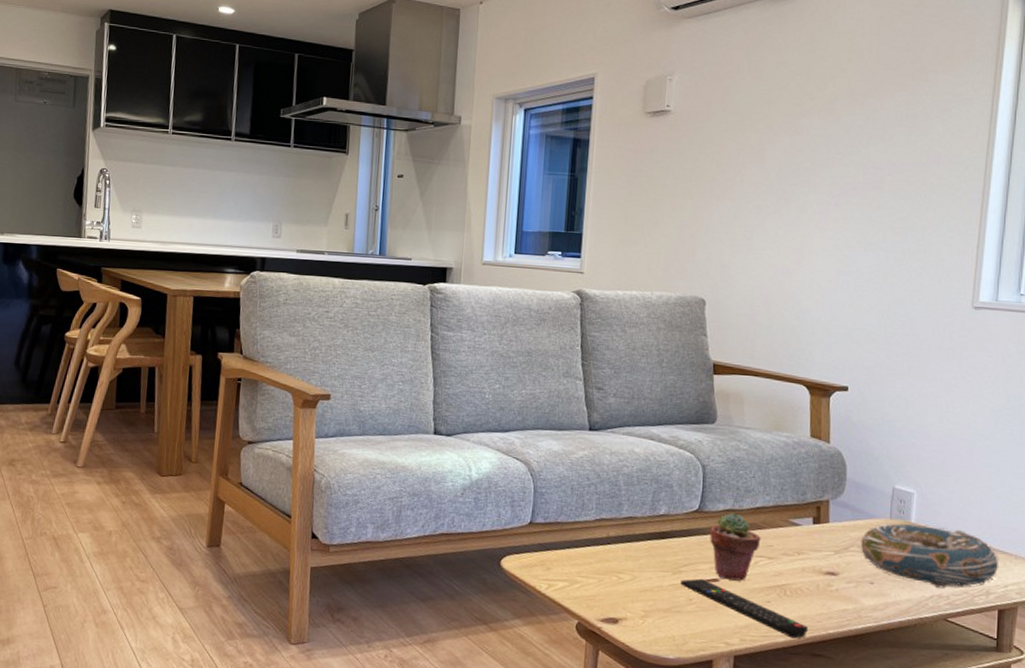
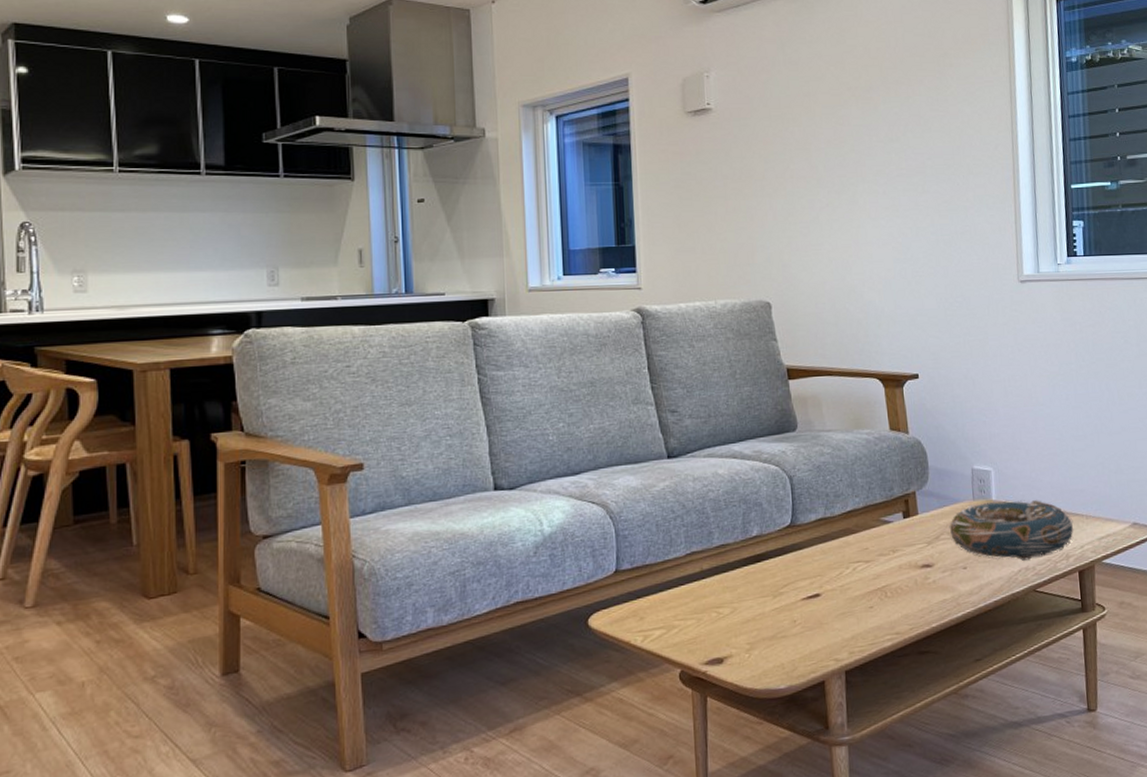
remote control: present [680,578,808,639] -> none [782,596,912,640]
potted succulent: present [710,512,761,581] -> none [805,521,856,593]

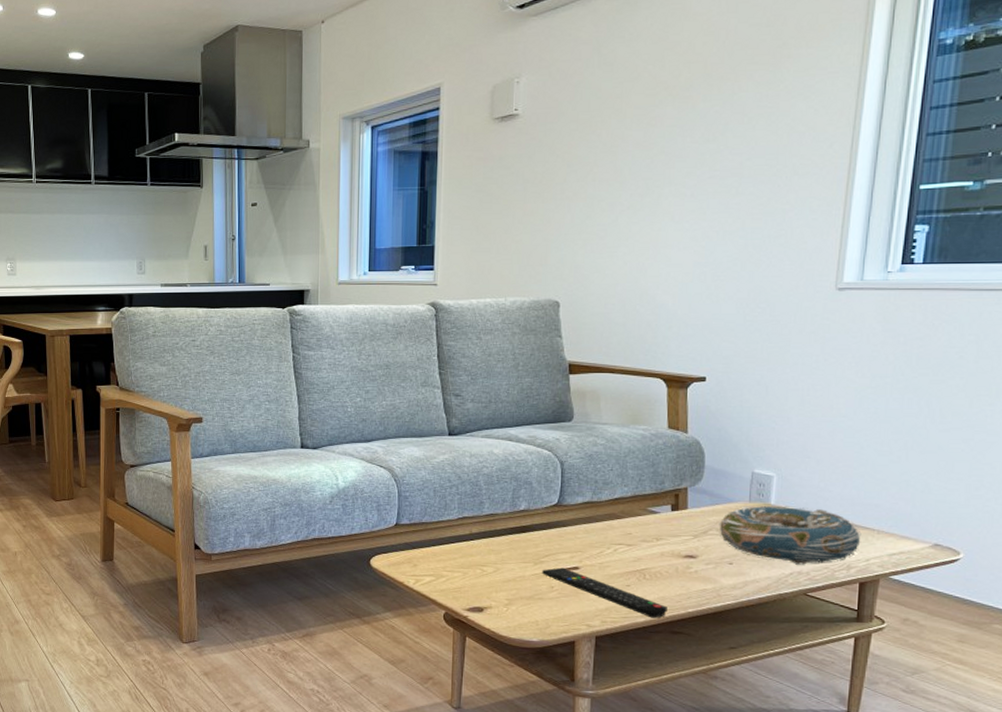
remote control: none [782,596,912,640] -> present [542,567,667,619]

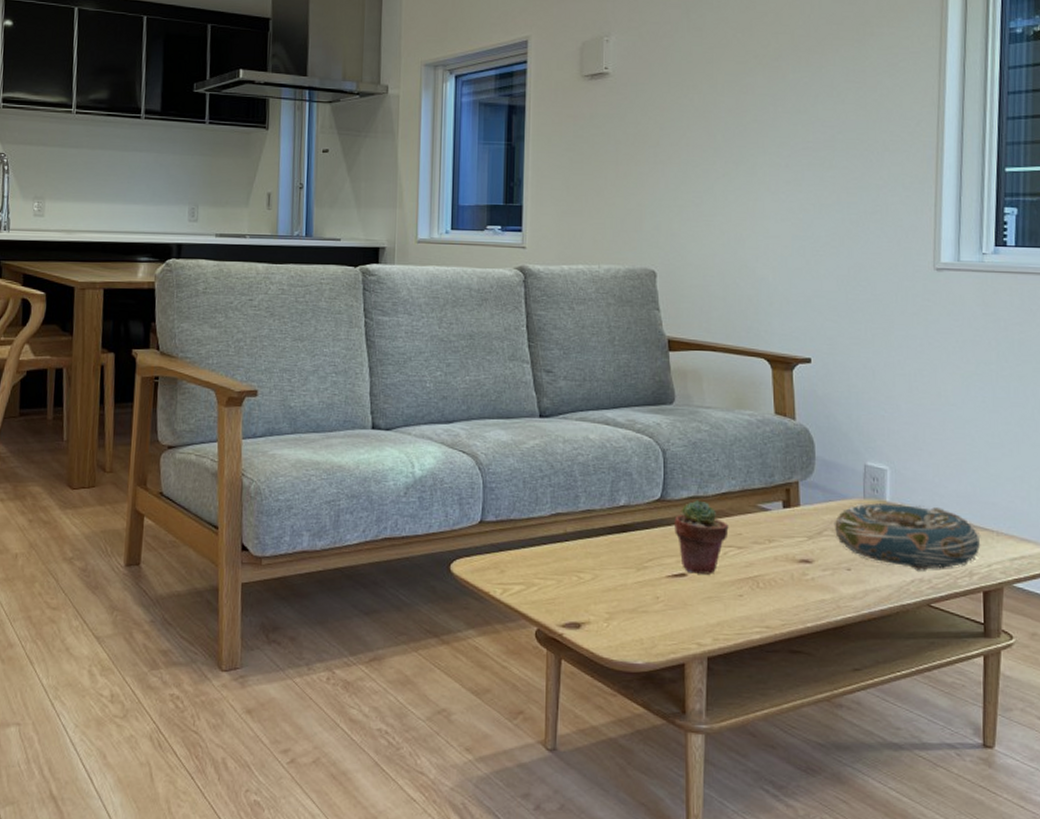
remote control: present [542,567,667,619] -> none [646,574,784,635]
potted succulent: none [569,505,620,568] -> present [675,500,729,574]

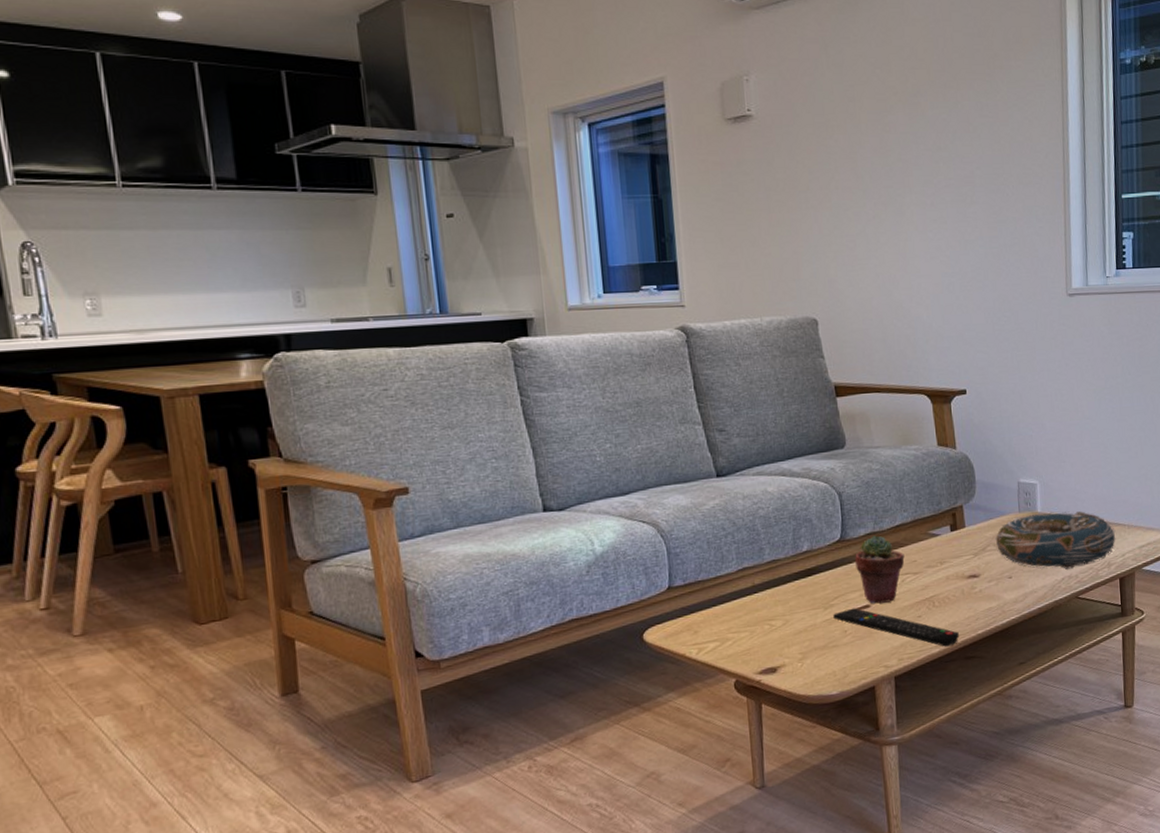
remote control: none [646,574,784,635] -> present [833,608,959,647]

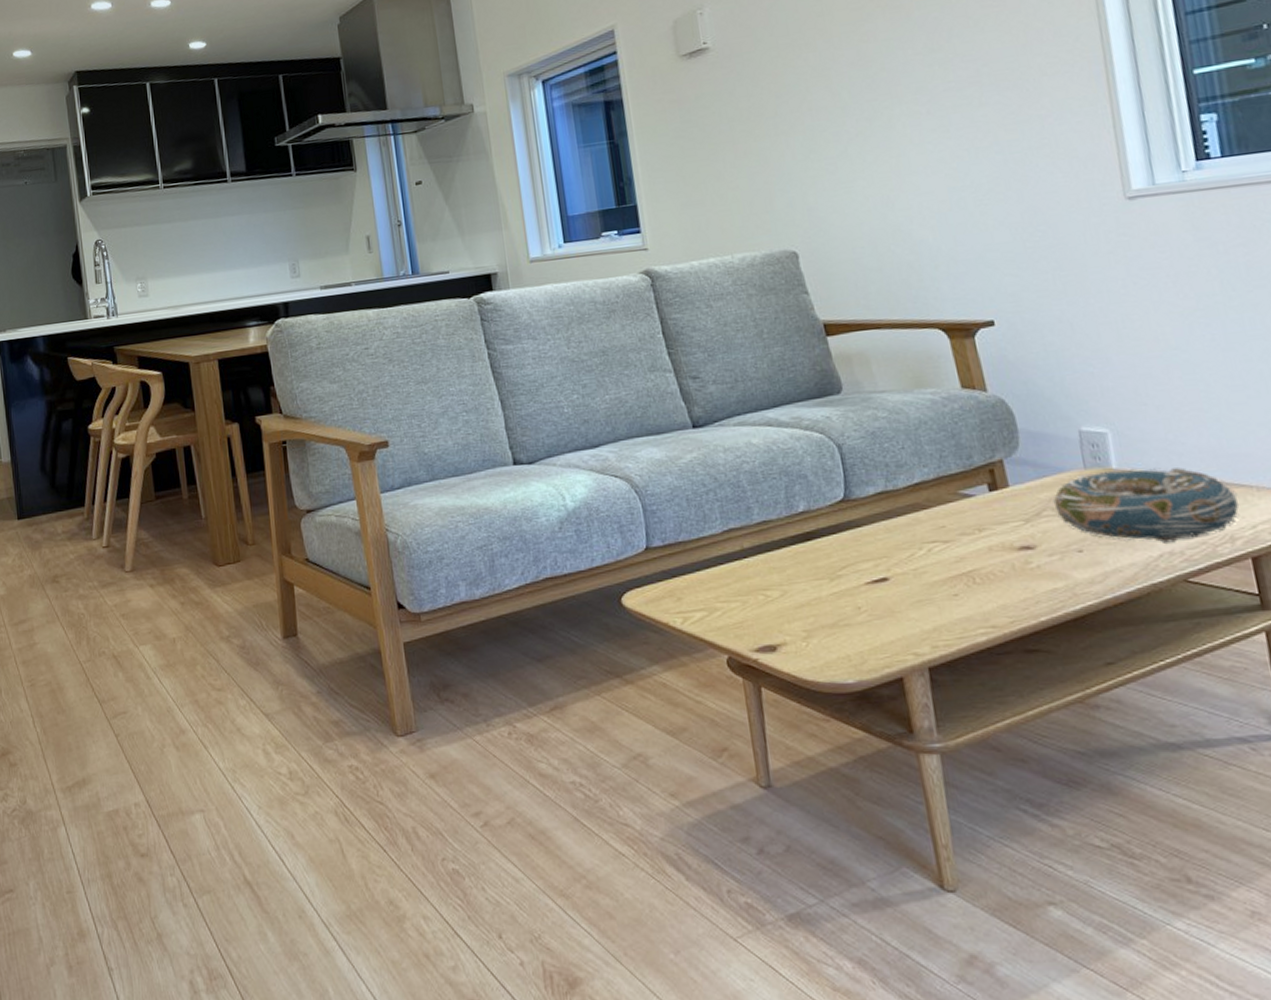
remote control: present [833,608,959,647] -> none [842,580,1014,635]
potted succulent: present [855,535,905,604] -> none [864,495,930,577]

